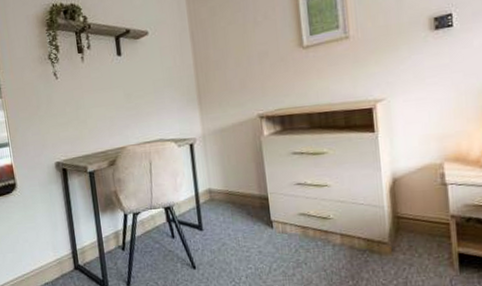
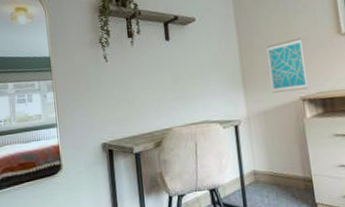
wall art: none [223,51,267,111] -> present [267,37,309,94]

